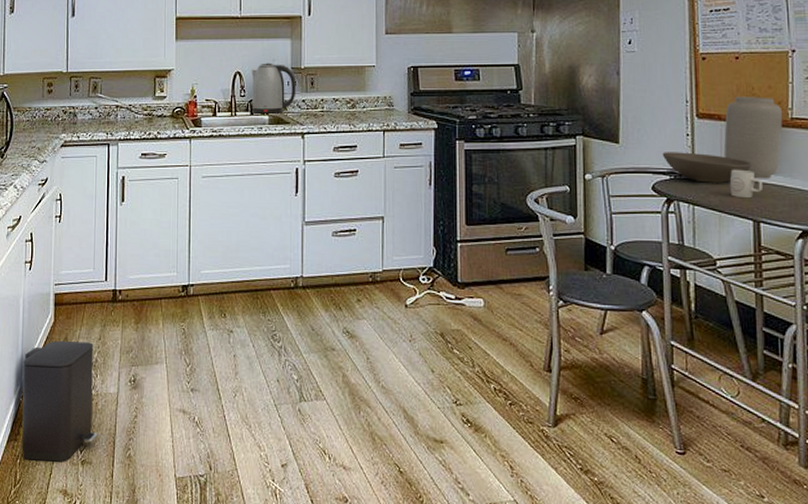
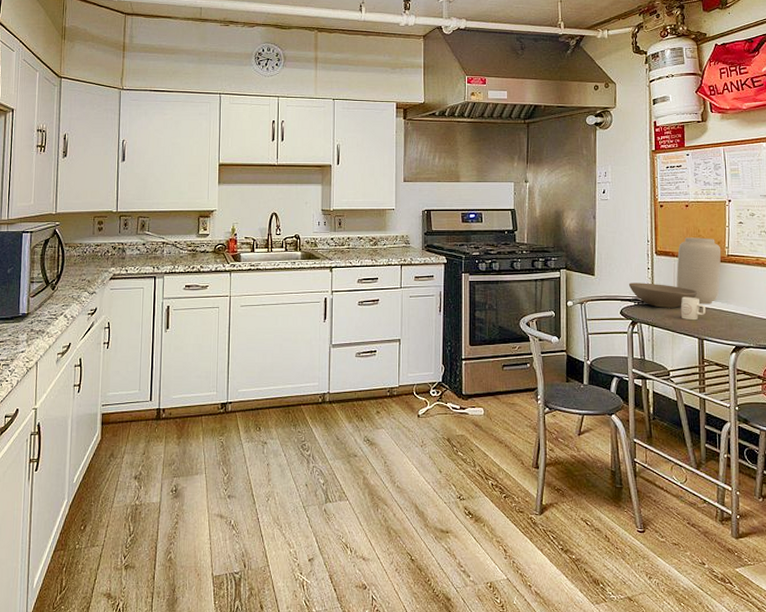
pedal bin: present [22,341,98,462] -> none [68,457,141,568]
kettle: present [251,63,296,113] -> none [286,205,326,250]

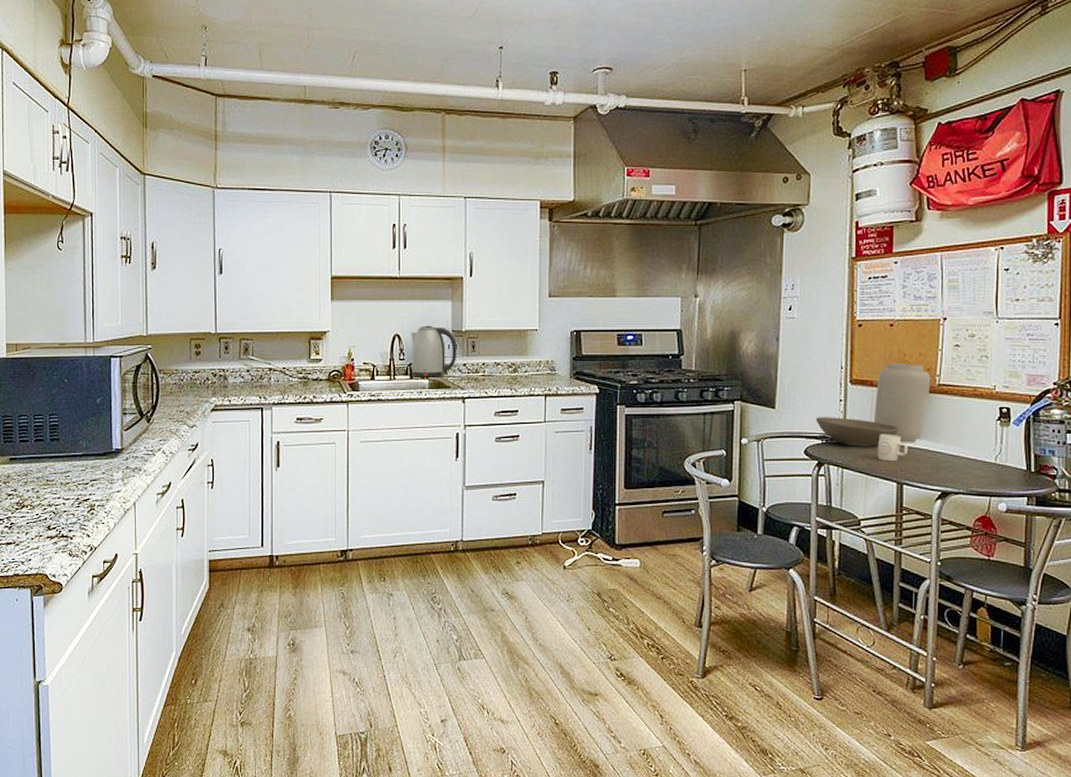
kettle: none [286,205,326,250] -> present [410,325,457,377]

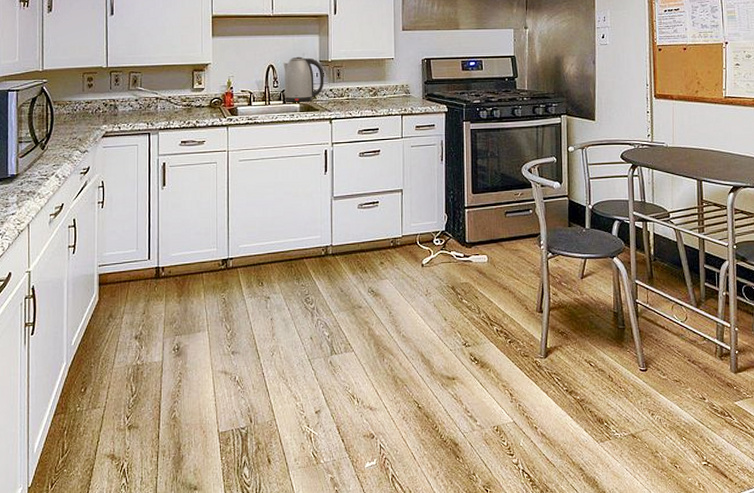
bowl: present [815,417,899,447] -> none [628,126,696,151]
vase: present [873,363,931,443] -> none [675,80,719,146]
mug: present [877,433,909,462] -> none [679,139,705,162]

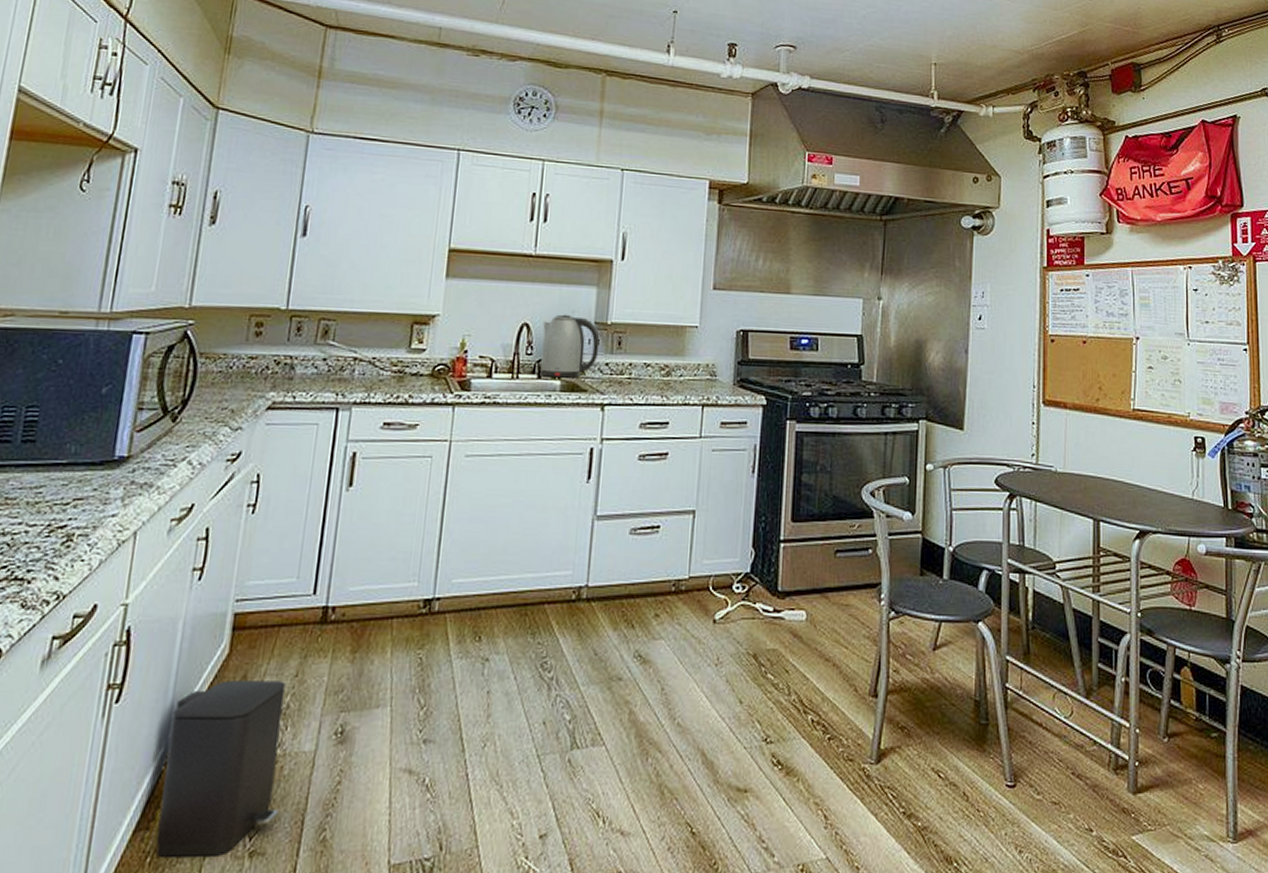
pedal bin: none [68,317,144,431] -> present [155,681,286,857]

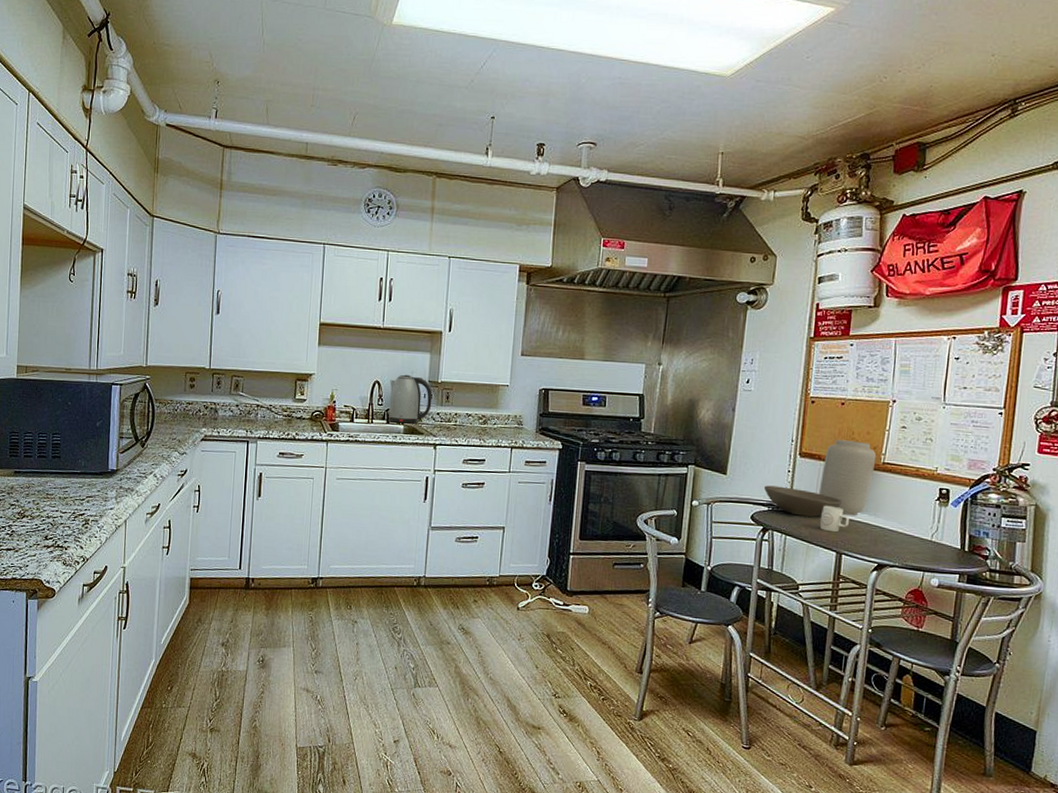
pedal bin: present [155,681,286,857] -> none [154,621,227,729]
bowl: none [1006,441,1095,477] -> present [763,485,843,517]
vase: none [1067,384,1126,474] -> present [818,439,877,516]
mug: none [1072,462,1105,495] -> present [819,505,850,533]

